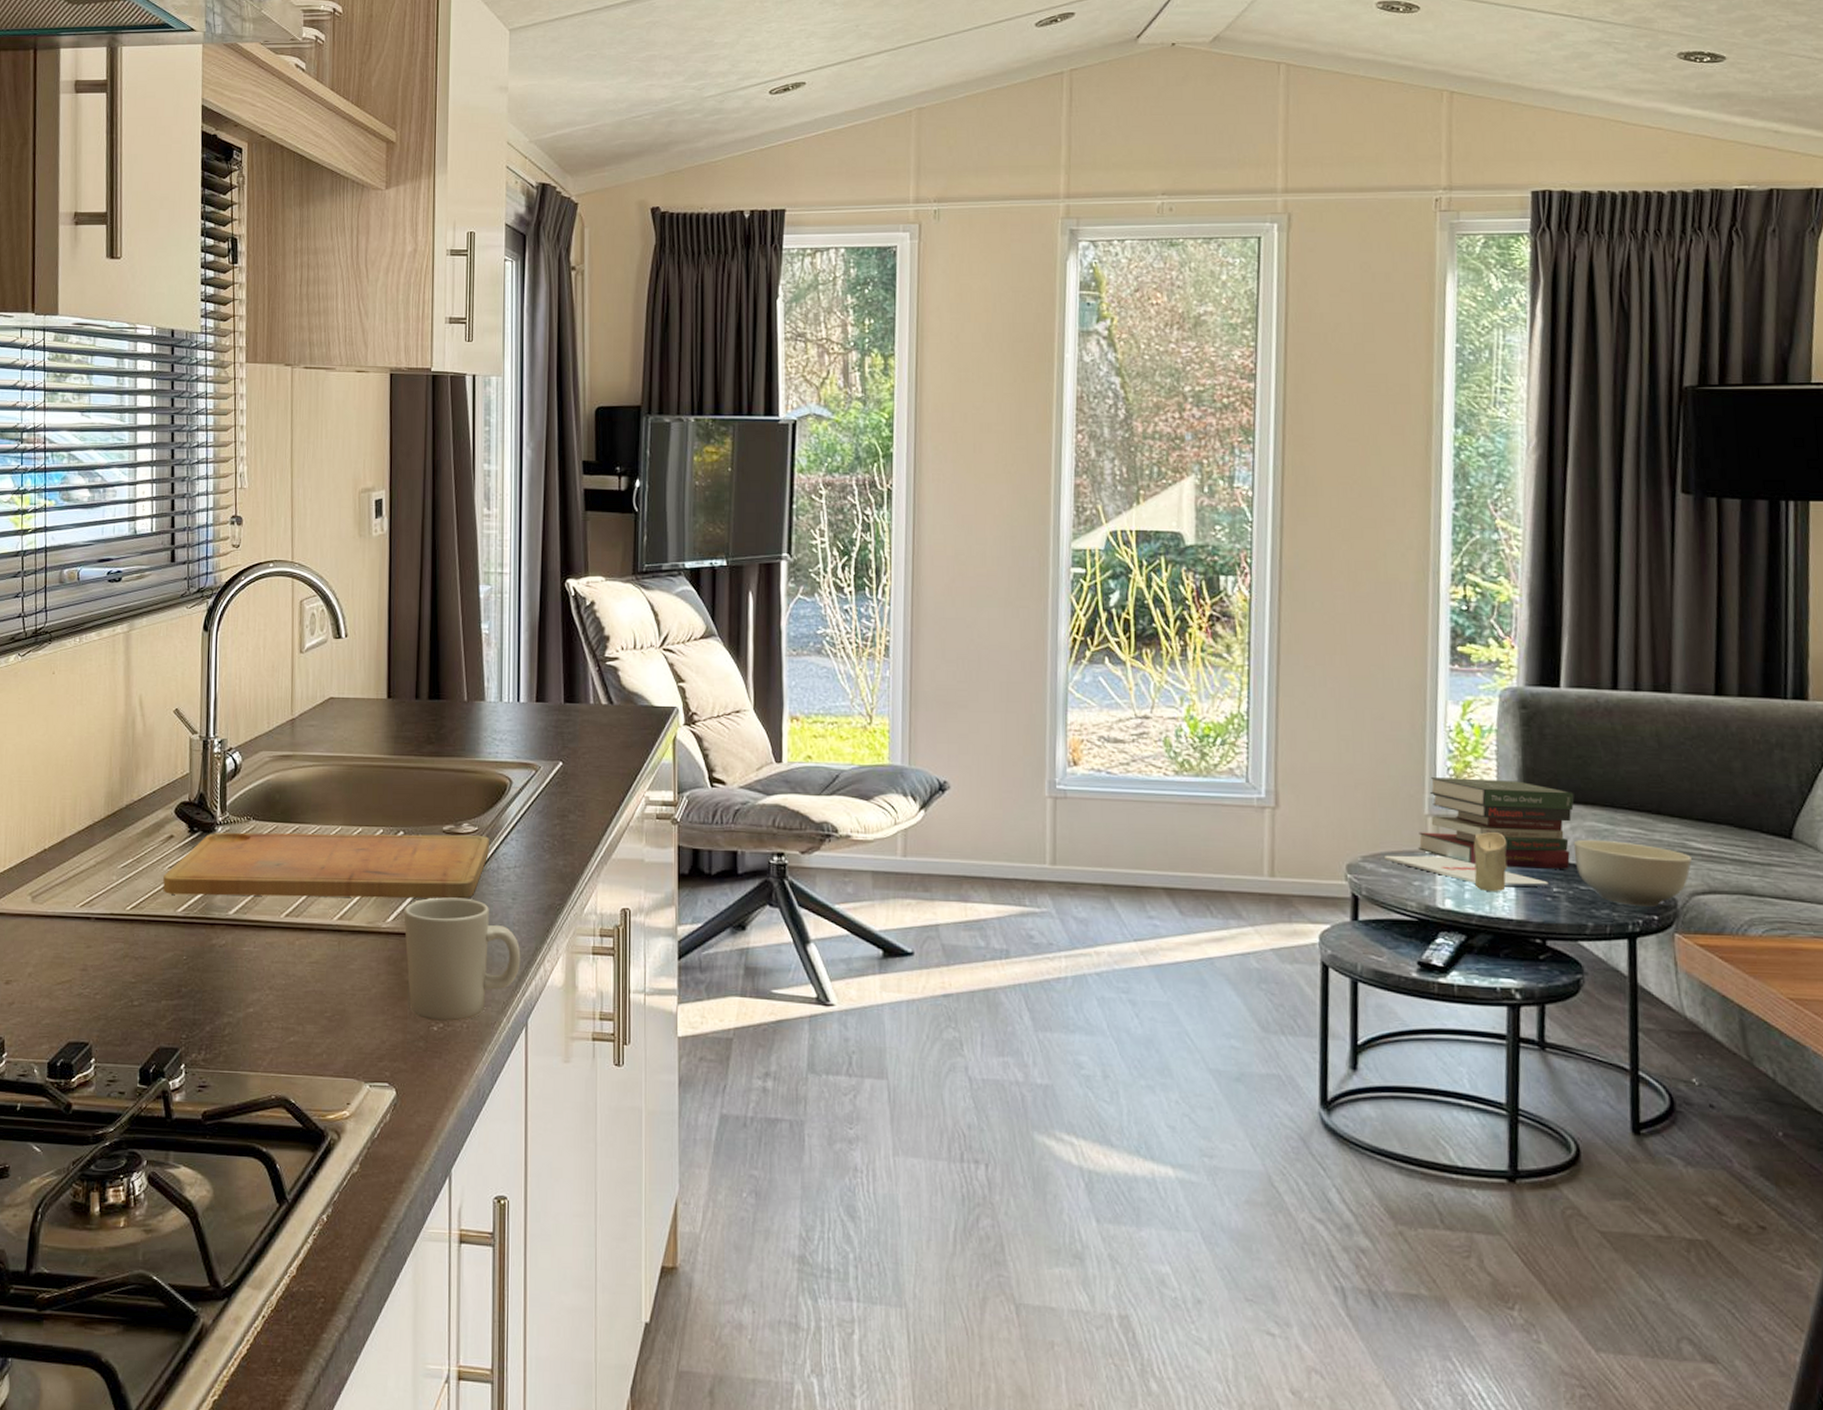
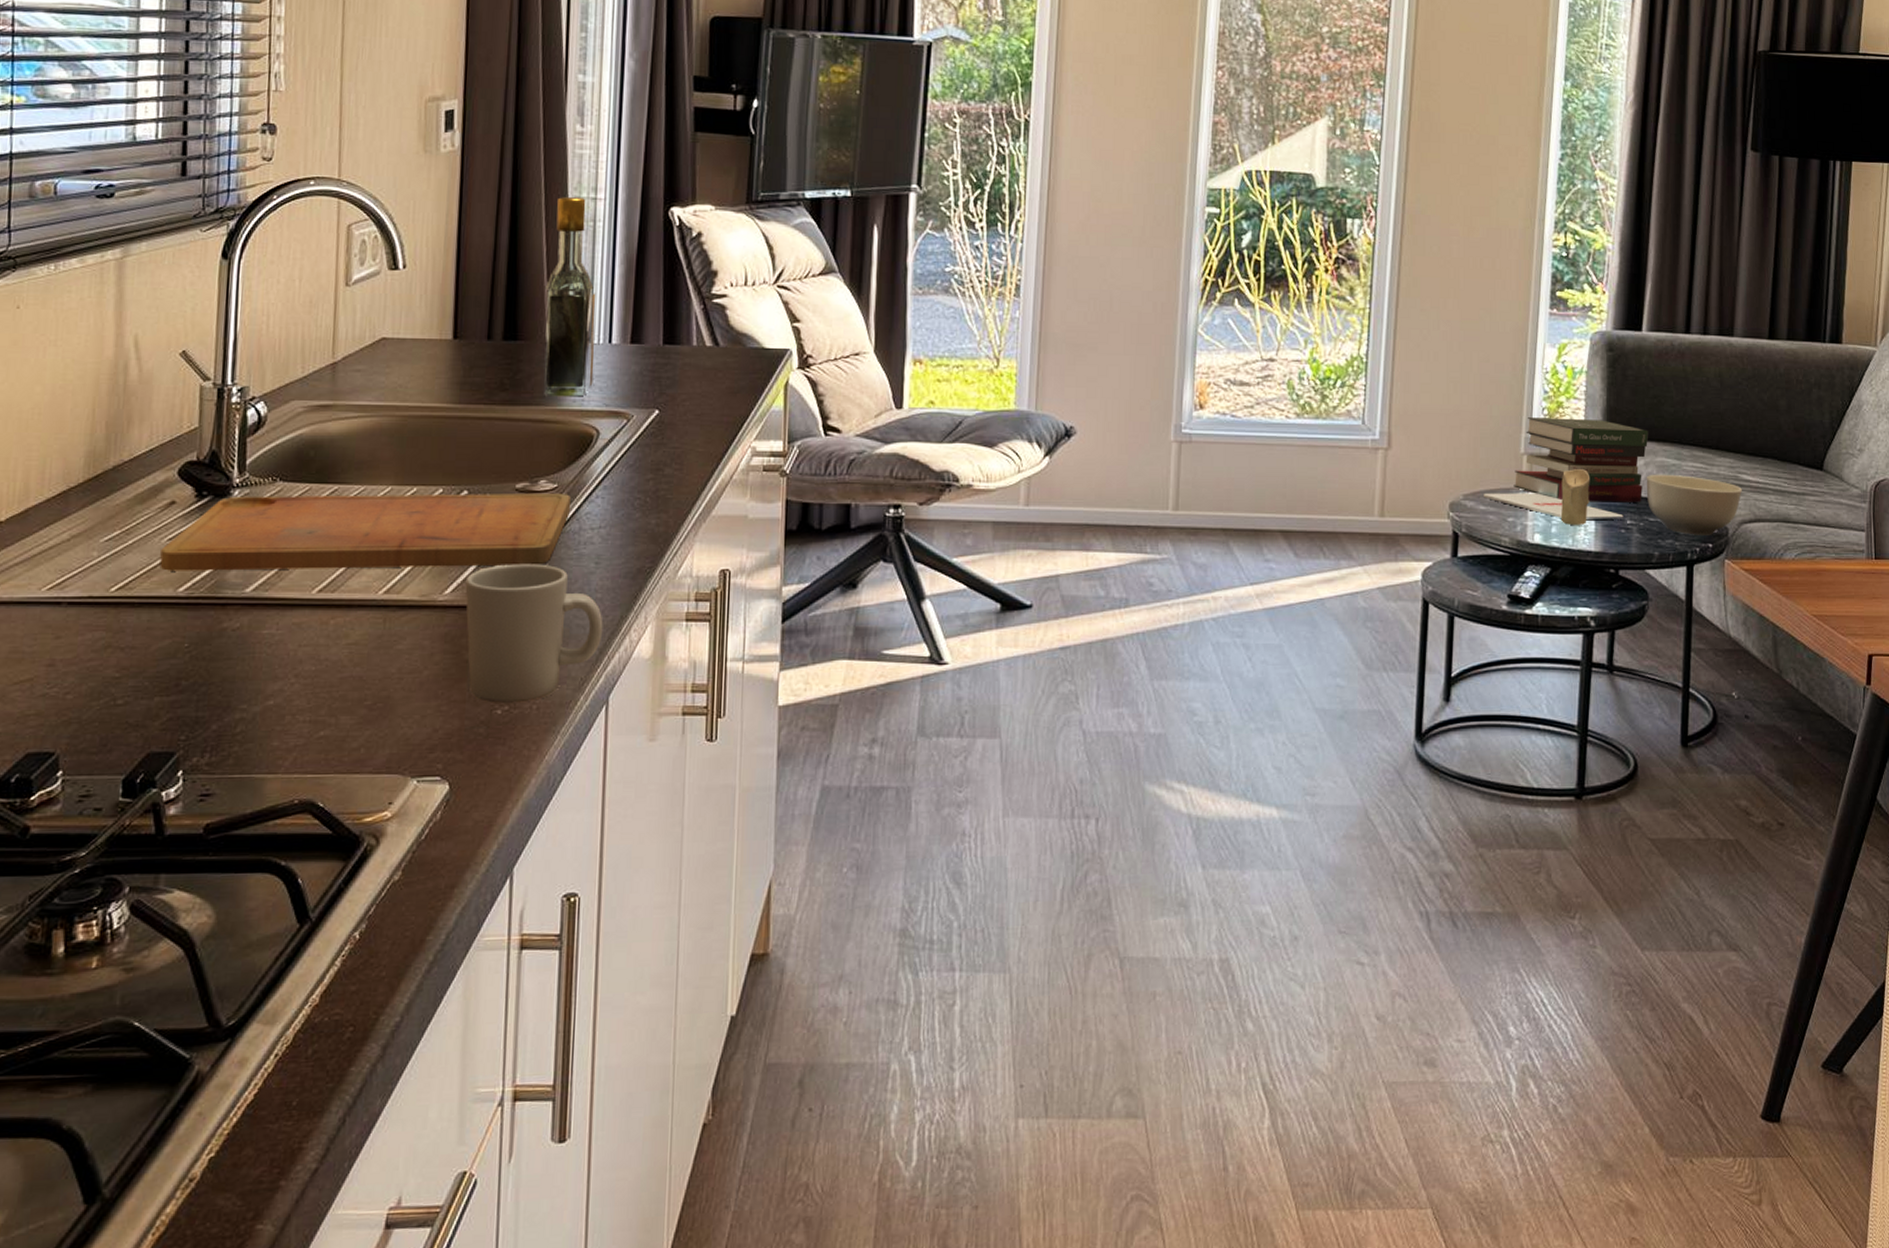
bottle: none [462,572,506,750] -> present [544,197,596,397]

